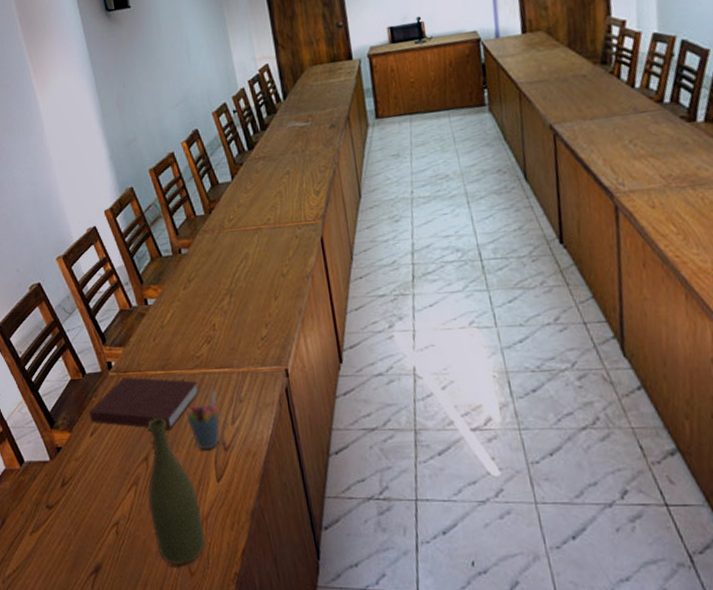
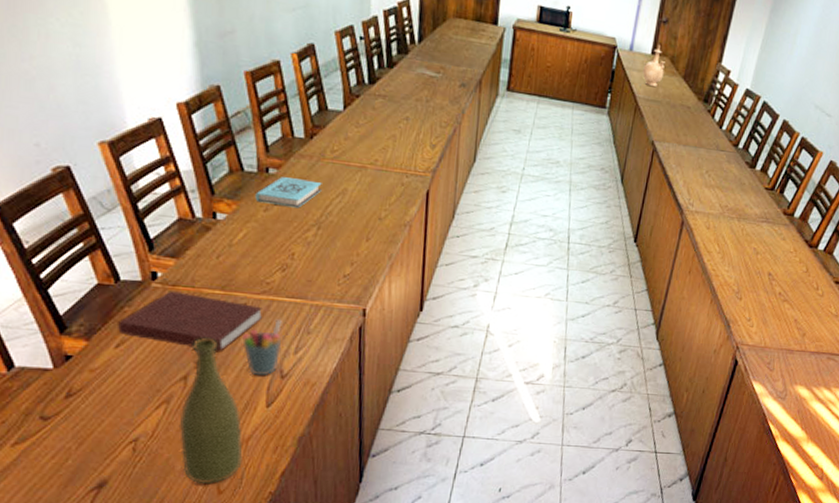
book: none [174,252,227,282] -> present [255,177,322,208]
vase: none [516,20,543,67] -> present [642,44,665,86]

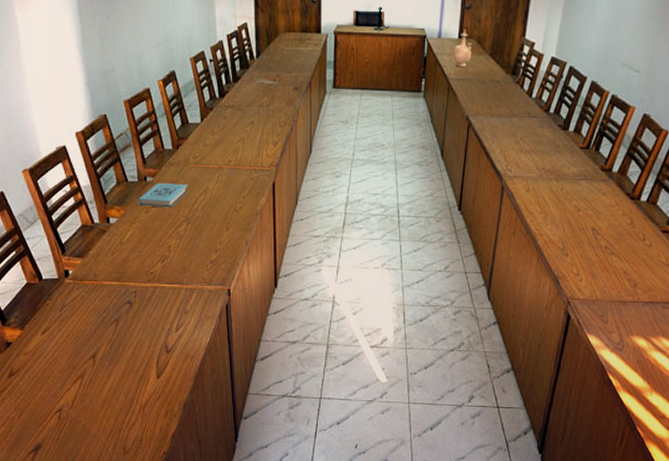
notebook: present [118,291,263,351] -> none [43,285,150,332]
bottle: present [178,337,244,485] -> none [91,321,141,446]
pen holder: present [241,319,283,376] -> none [134,303,166,352]

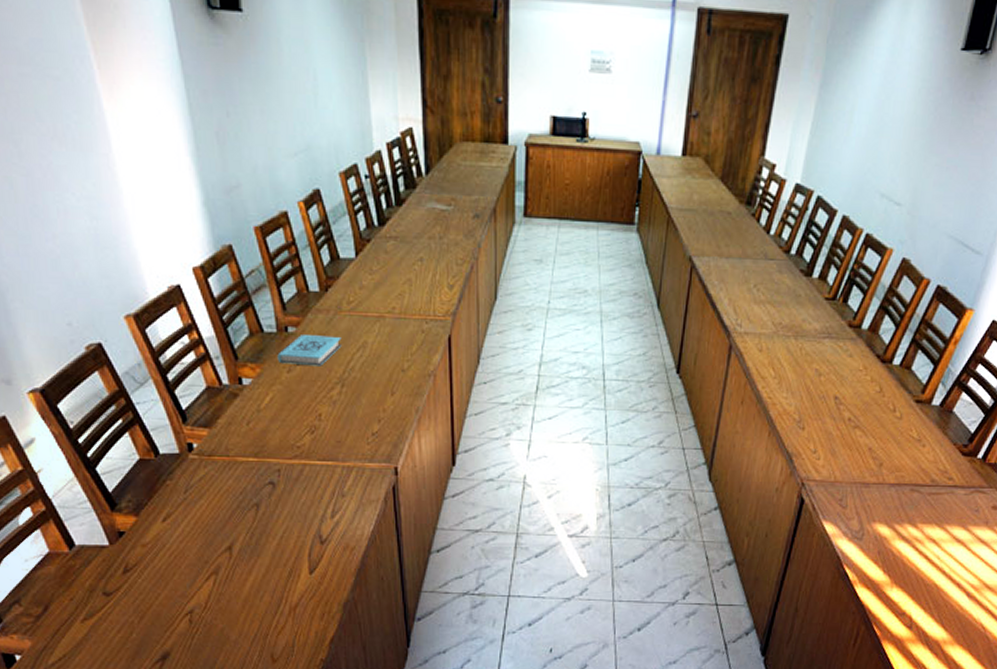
vase: present [452,28,472,66] -> none [673,143,698,193]

